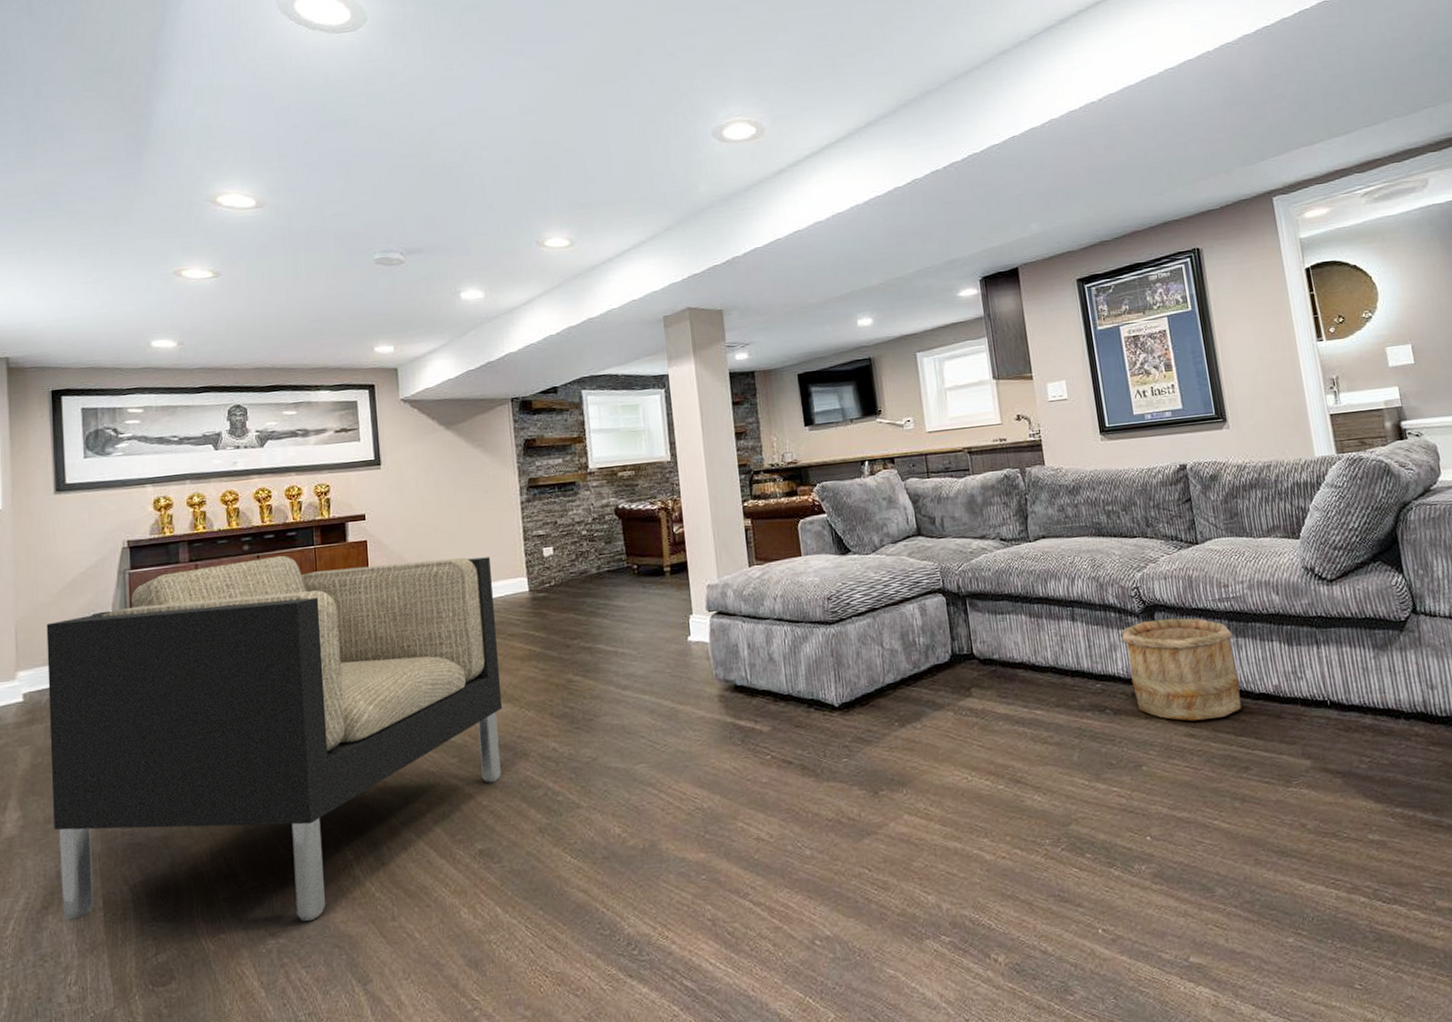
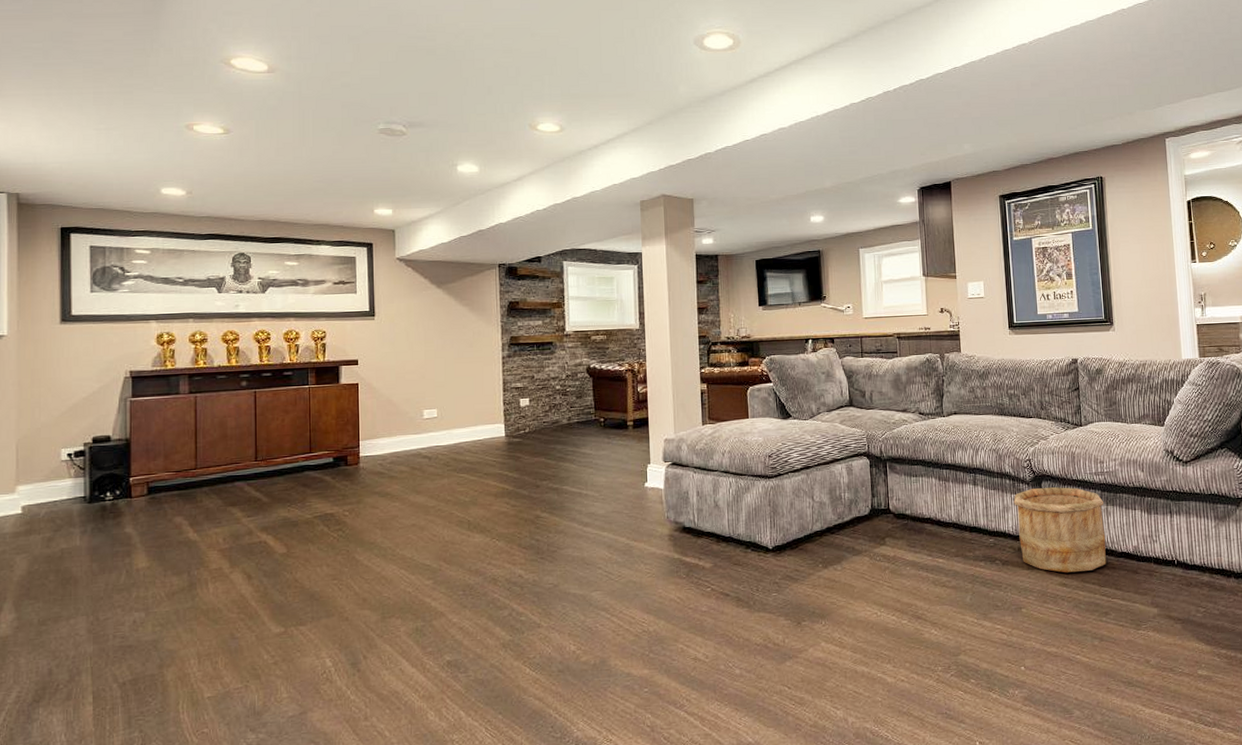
armchair: present [46,555,503,922] -> none [47,392,476,720]

